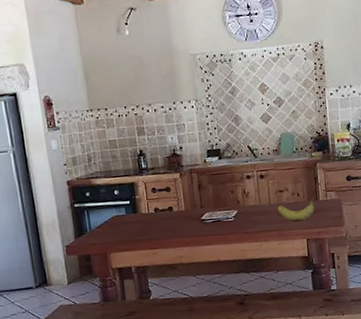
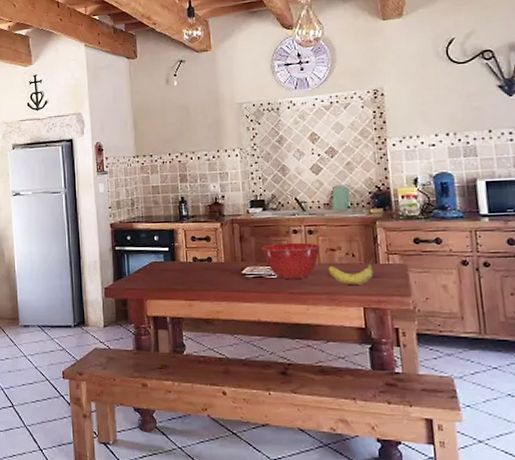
mixing bowl: none [219,186,271,221] -> present [262,242,320,280]

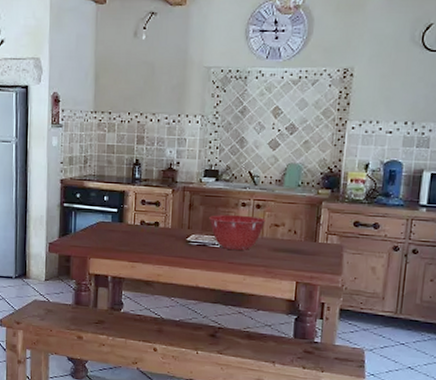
fruit: present [328,257,374,285] -> none [269,235,314,260]

